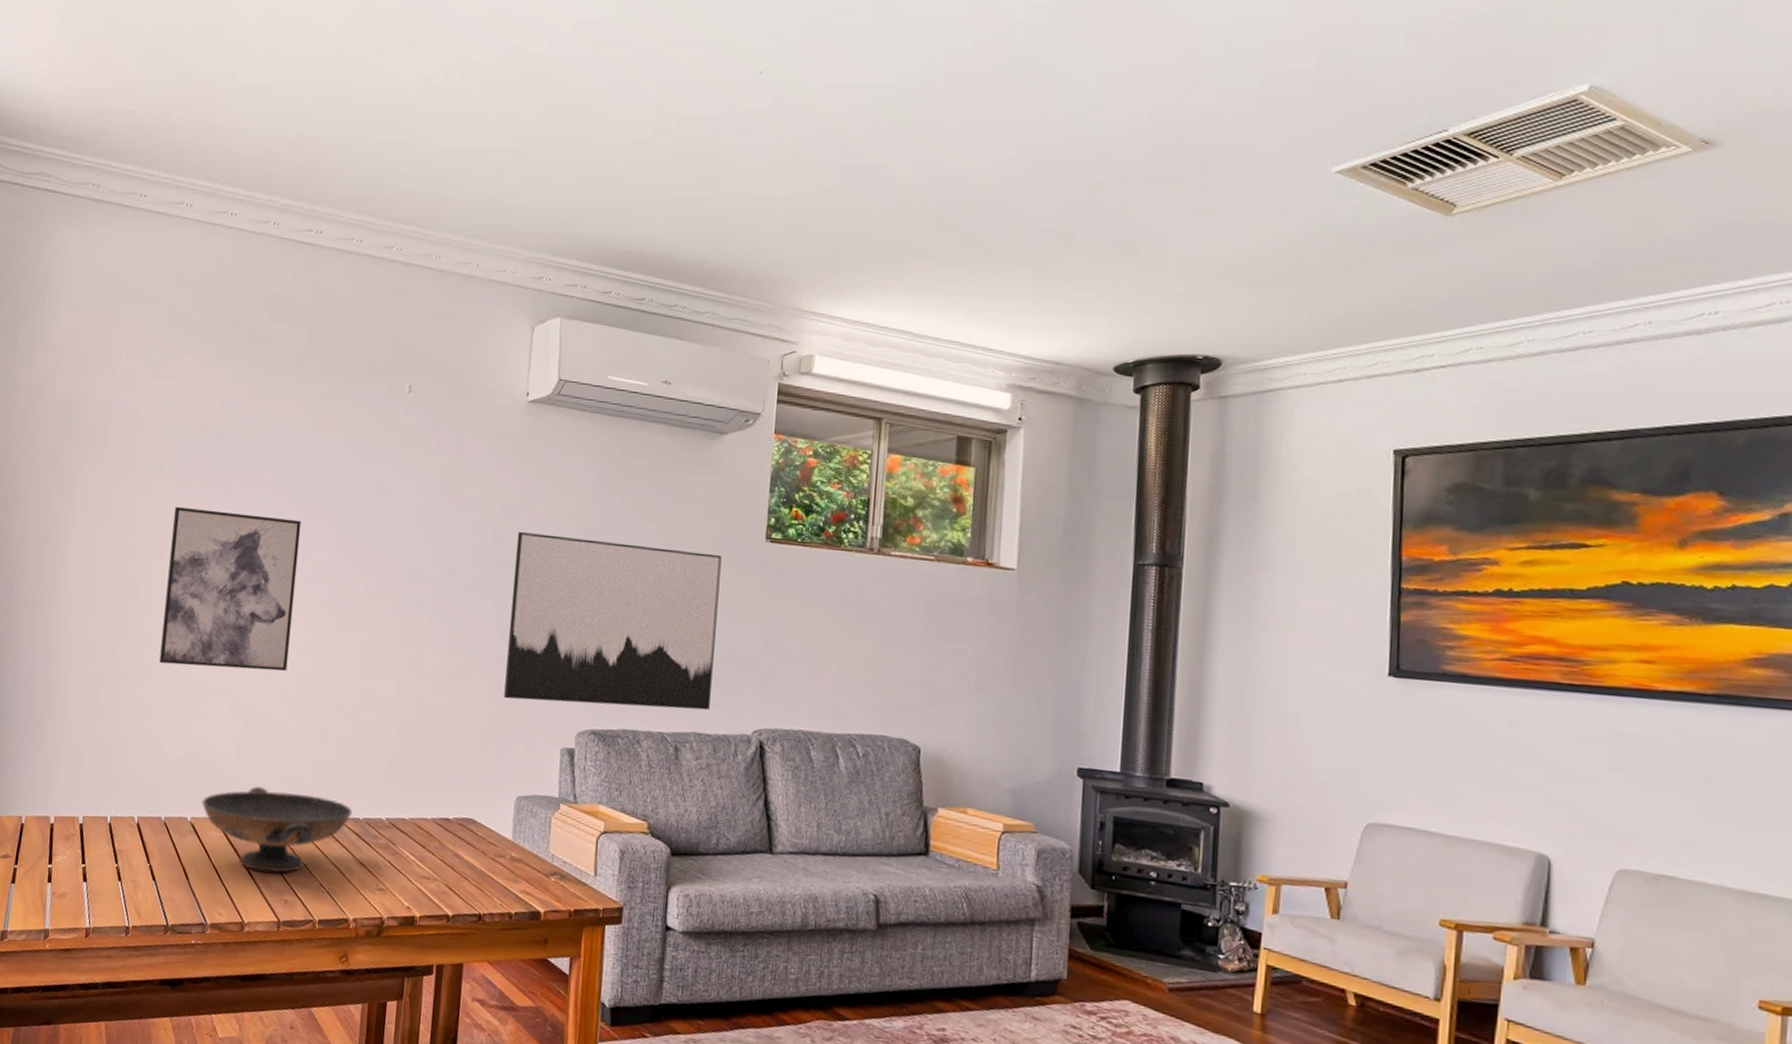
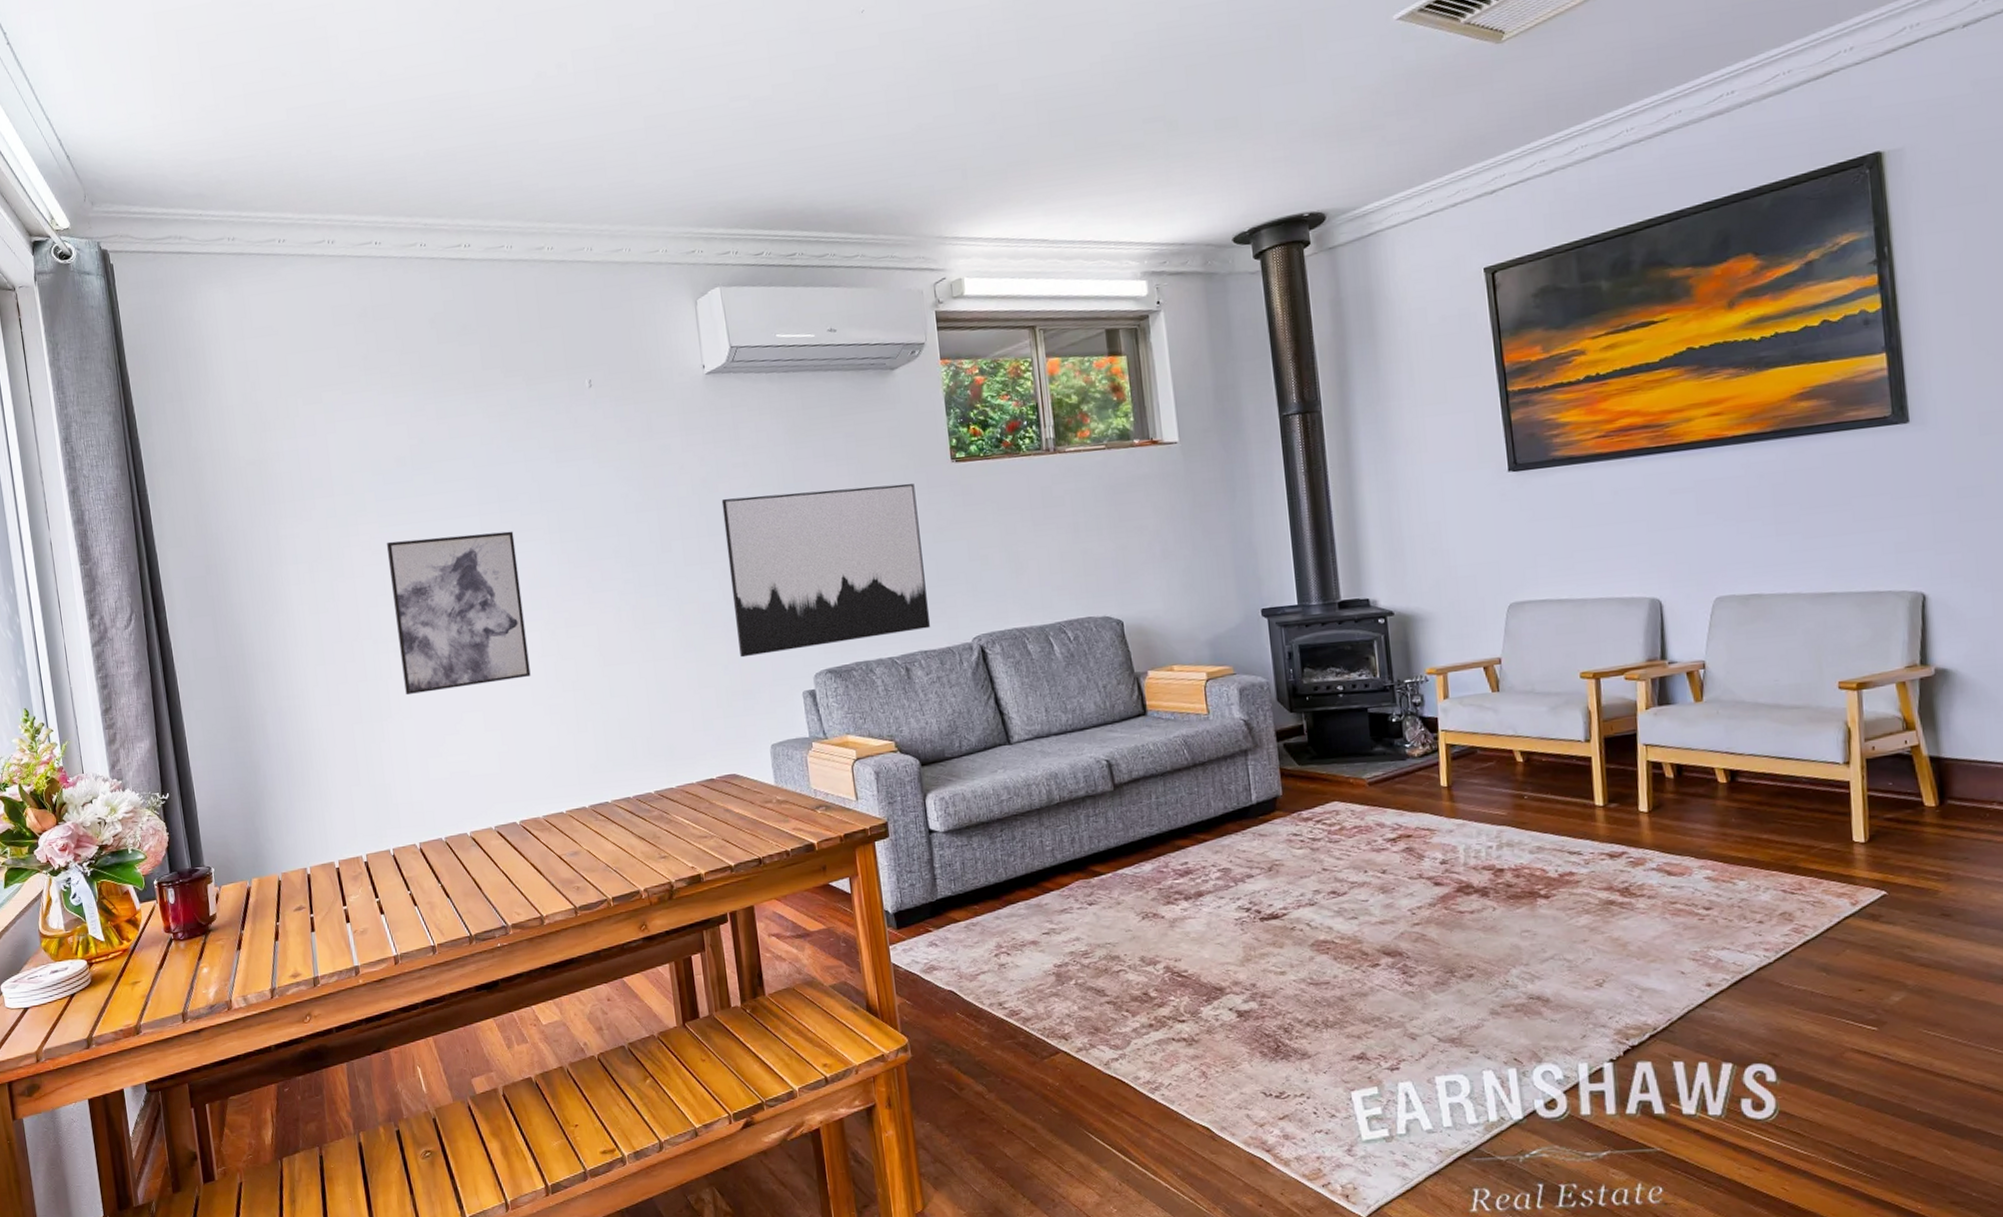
decorative bowl: present [202,786,353,873] -> none [477,785,623,867]

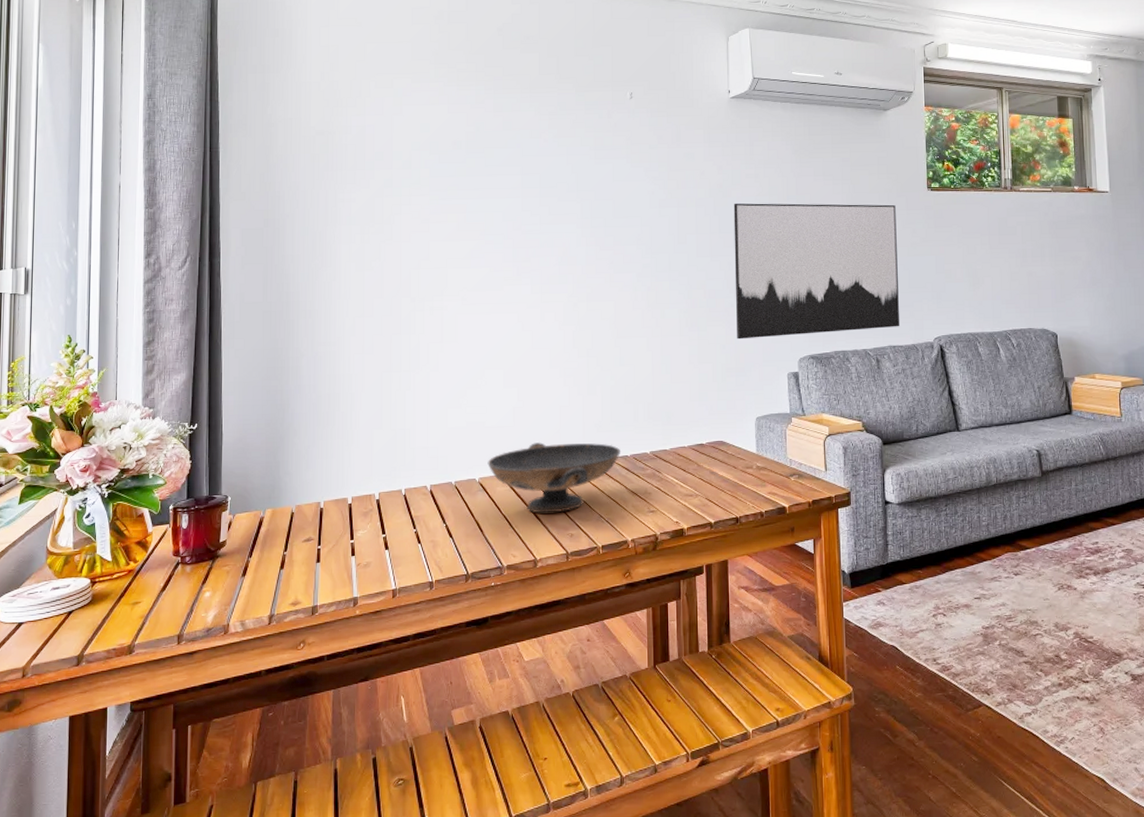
wall art: present [386,531,531,696] -> none [434,213,551,350]
decorative bowl: none [477,785,623,867] -> present [487,442,621,514]

